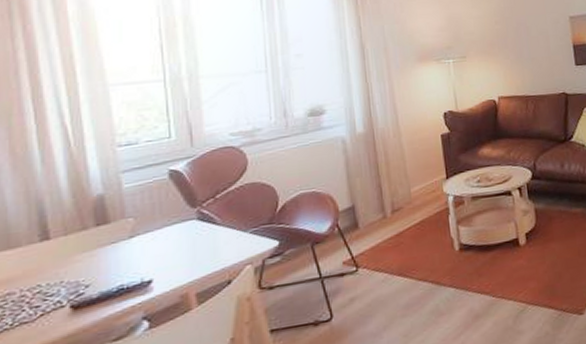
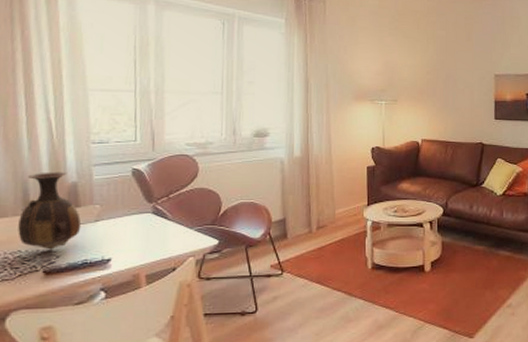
vase: none [35,184,113,280] -> present [18,172,82,250]

